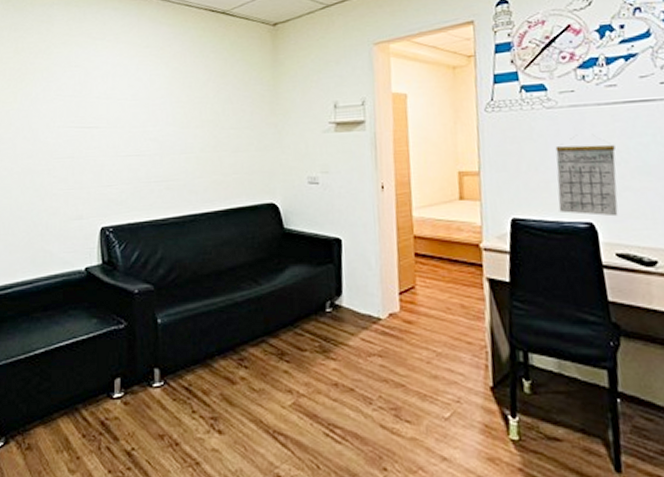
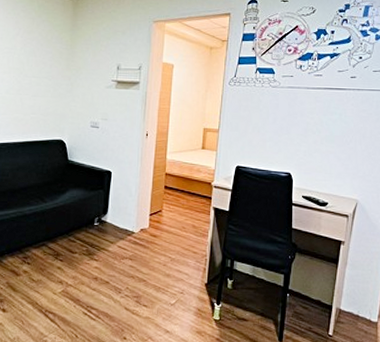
calendar: present [555,138,618,217] -> none [269,111,314,170]

